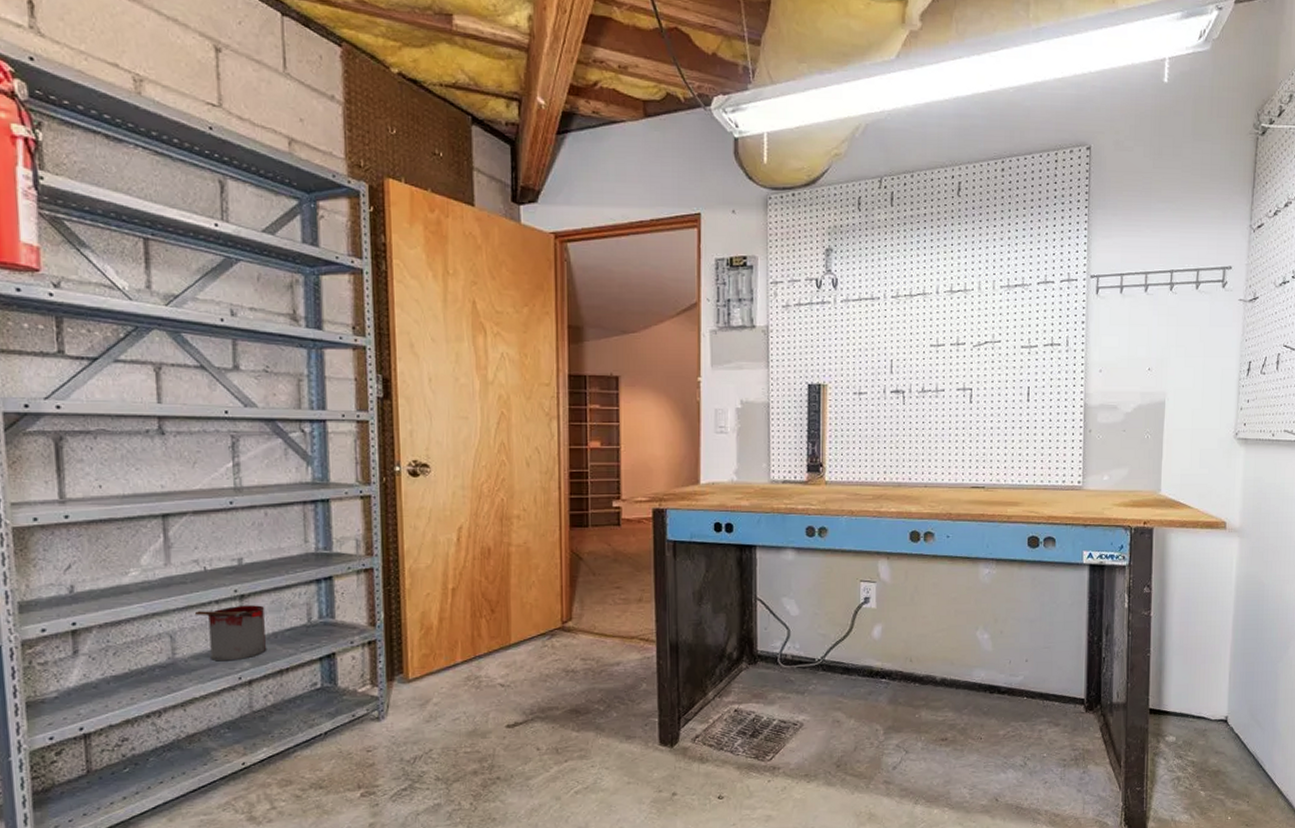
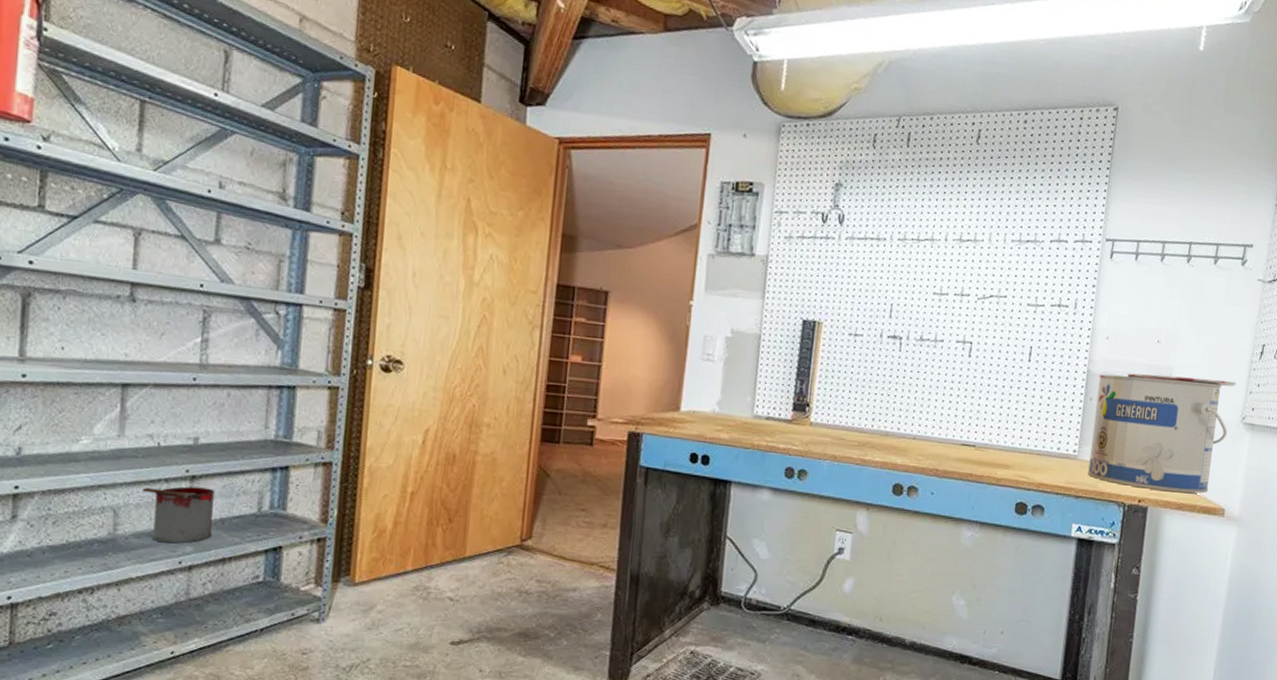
paint can: none [1094,400,1227,511] -> present [1088,373,1237,494]

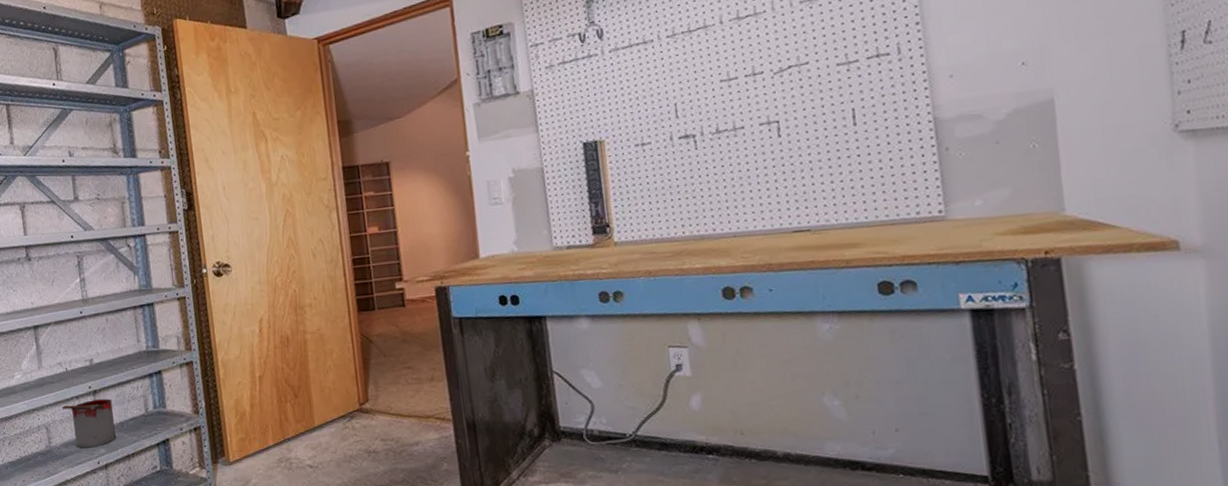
paint can: present [1088,373,1237,494] -> none [951,84,1157,238]

